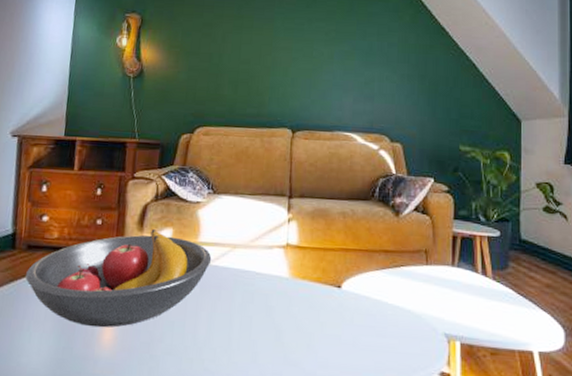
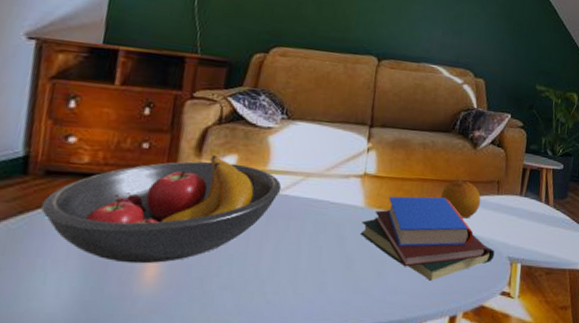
book: none [287,266,429,356] -> present [360,196,495,281]
fruit: none [364,248,409,291] -> present [440,178,481,219]

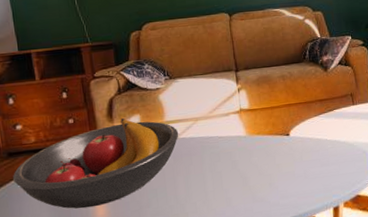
book: present [360,196,495,281] -> none [247,116,361,183]
fruit: present [440,178,481,219] -> none [305,98,341,130]

